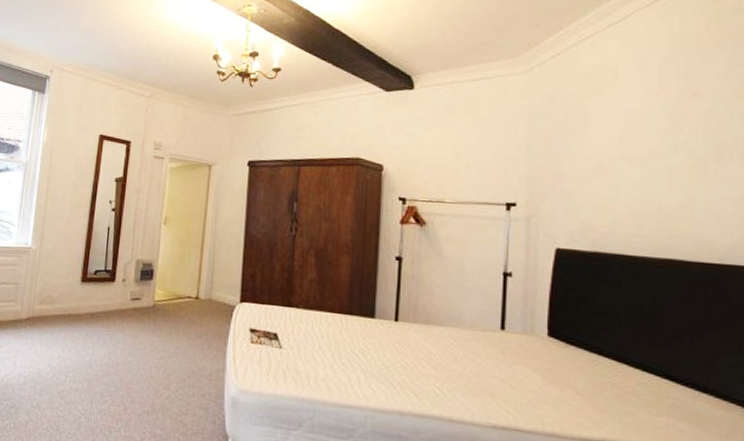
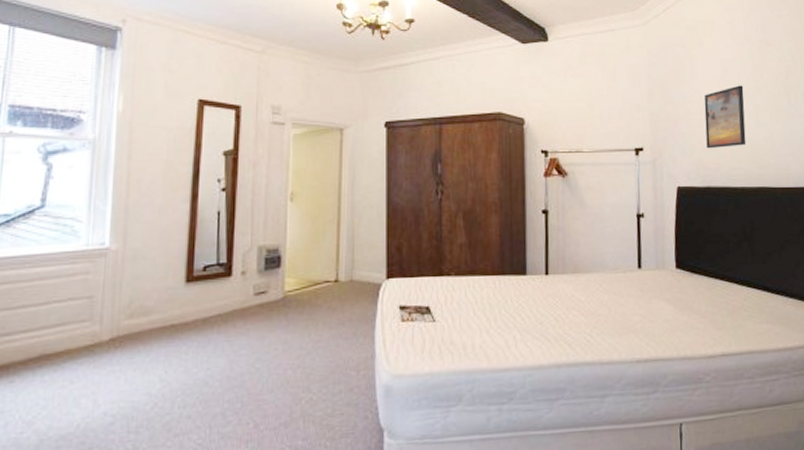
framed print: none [598,140,654,211] -> present [704,85,746,149]

